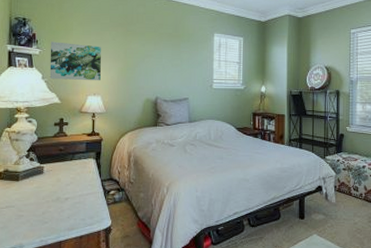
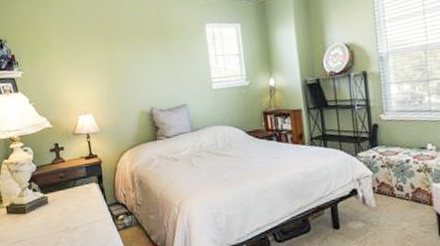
wall art: present [49,41,101,81] -> none [31,58,89,103]

